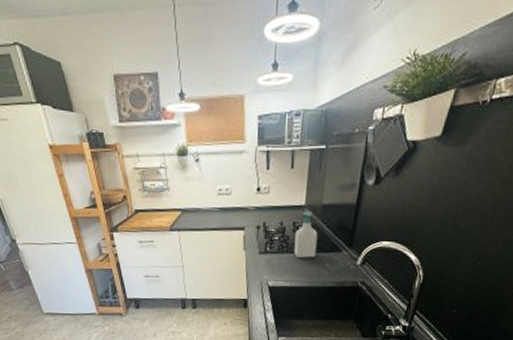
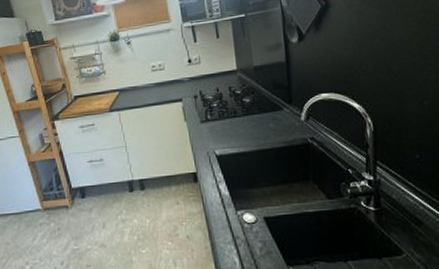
soap bottle: present [294,210,317,258] -> none [232,74,257,122]

